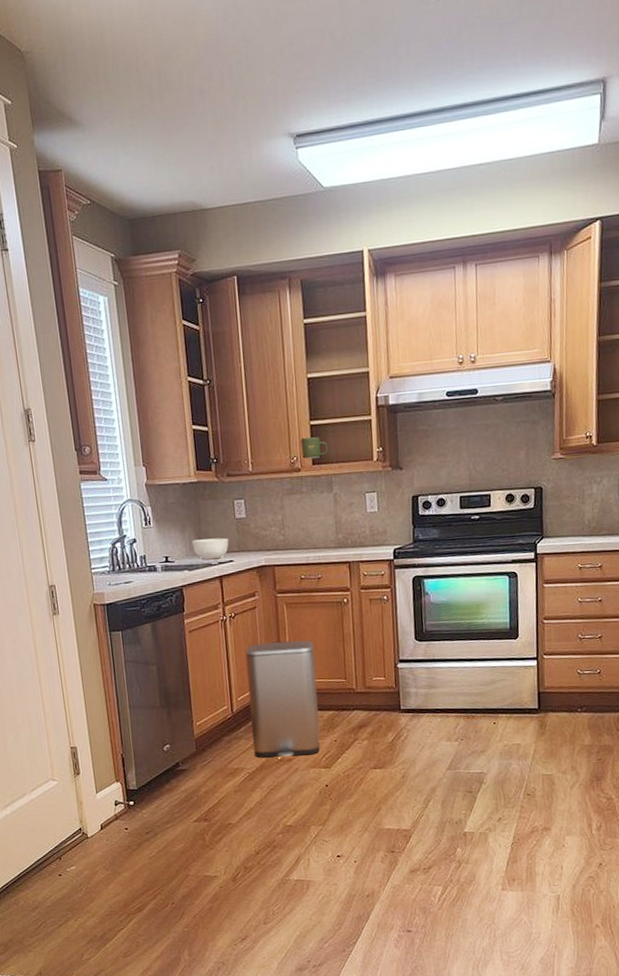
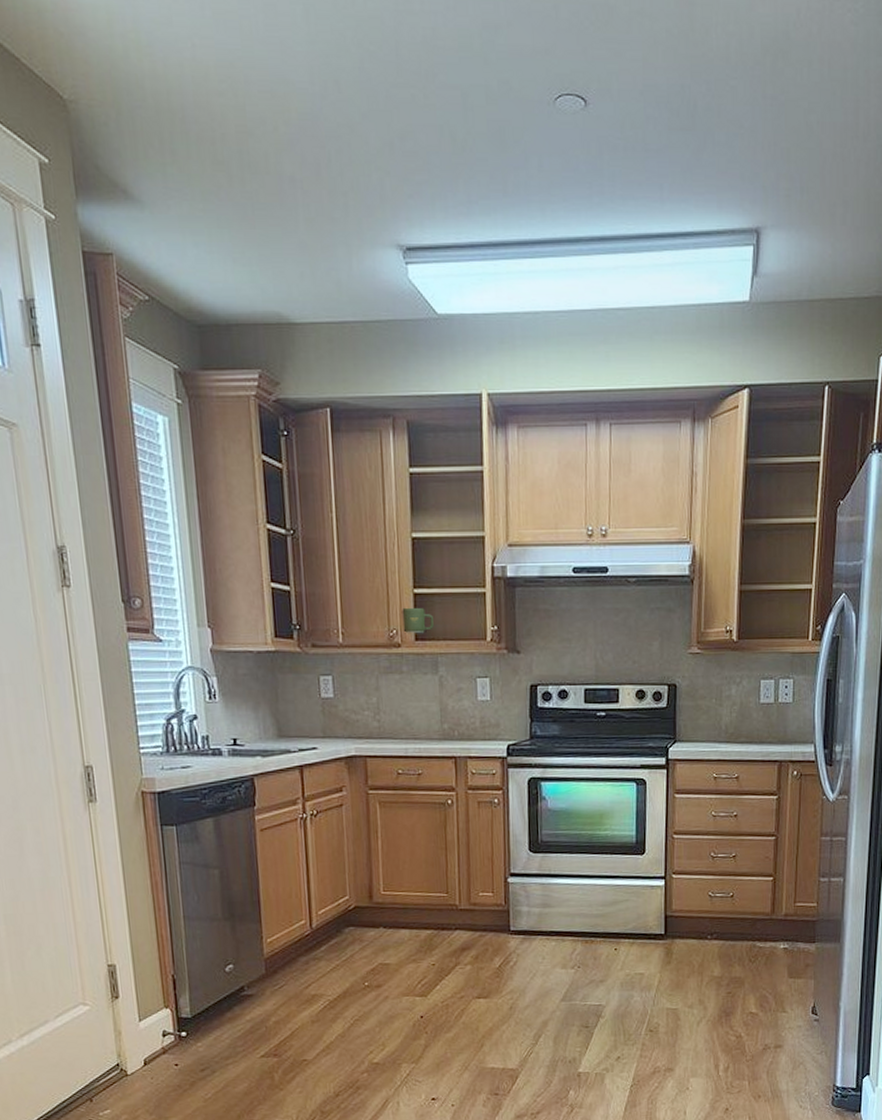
bowl: present [191,537,229,560] -> none [266,719,313,746]
pedal bin: present [245,640,321,758] -> none [329,845,416,983]

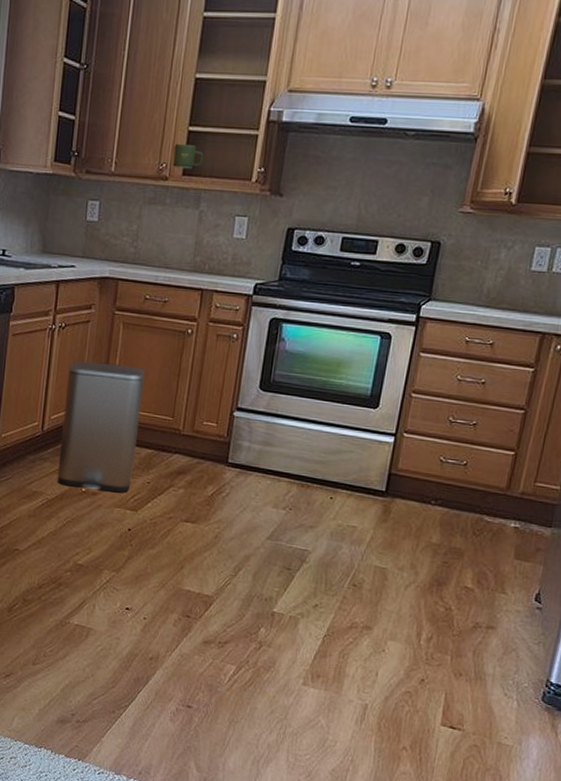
pedal bin: none [329,845,416,983] -> present [57,360,146,493]

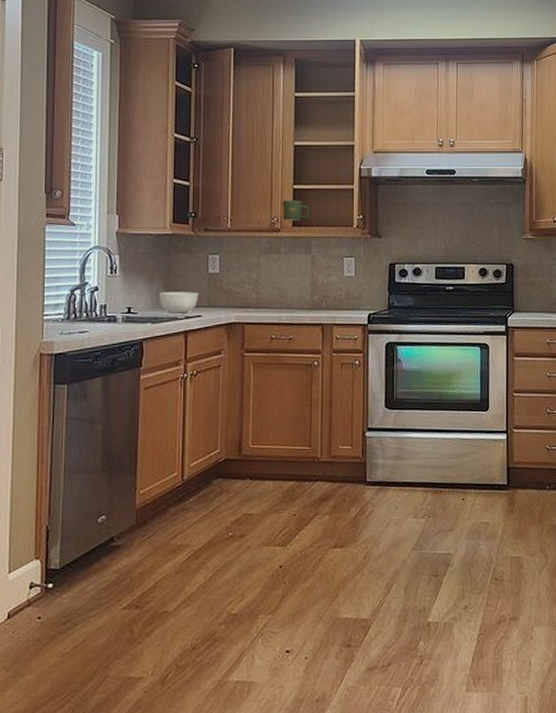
bowl: none [34,237,75,262] -> present [159,291,199,314]
pedal bin: present [57,360,146,493] -> none [201,402,280,533]

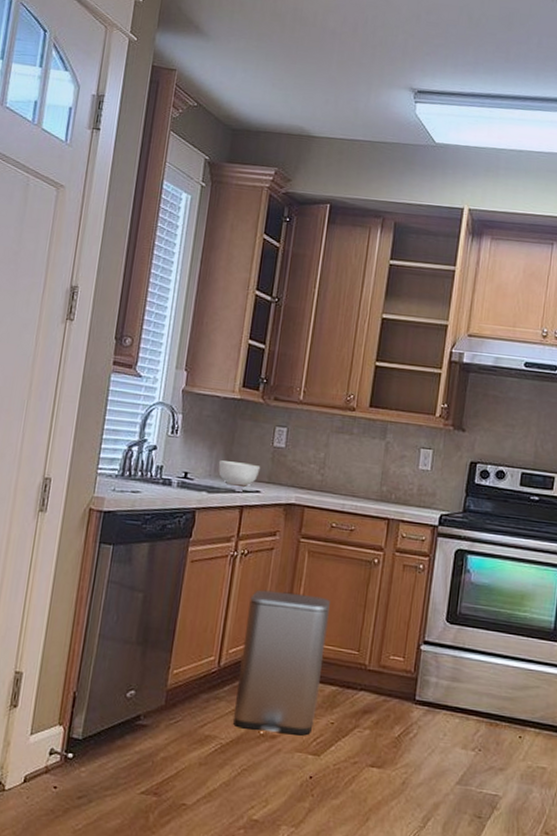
pedal bin: none [201,402,280,533] -> present [233,589,331,736]
mug: present [284,201,309,221] -> none [361,378,389,402]

